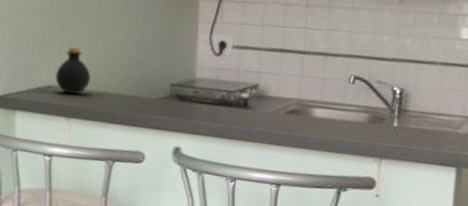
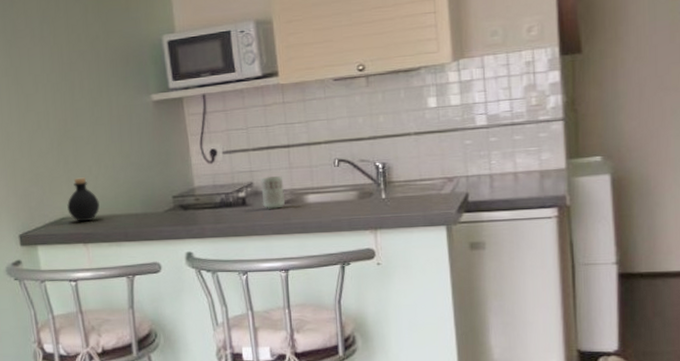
cup: none [265,80,292,118] -> present [261,176,285,209]

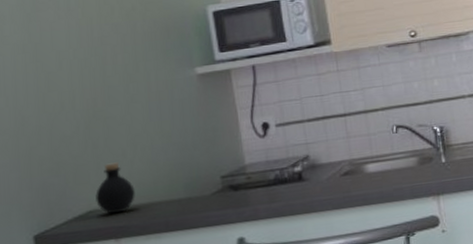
cup: present [261,176,285,209] -> none [317,147,344,183]

